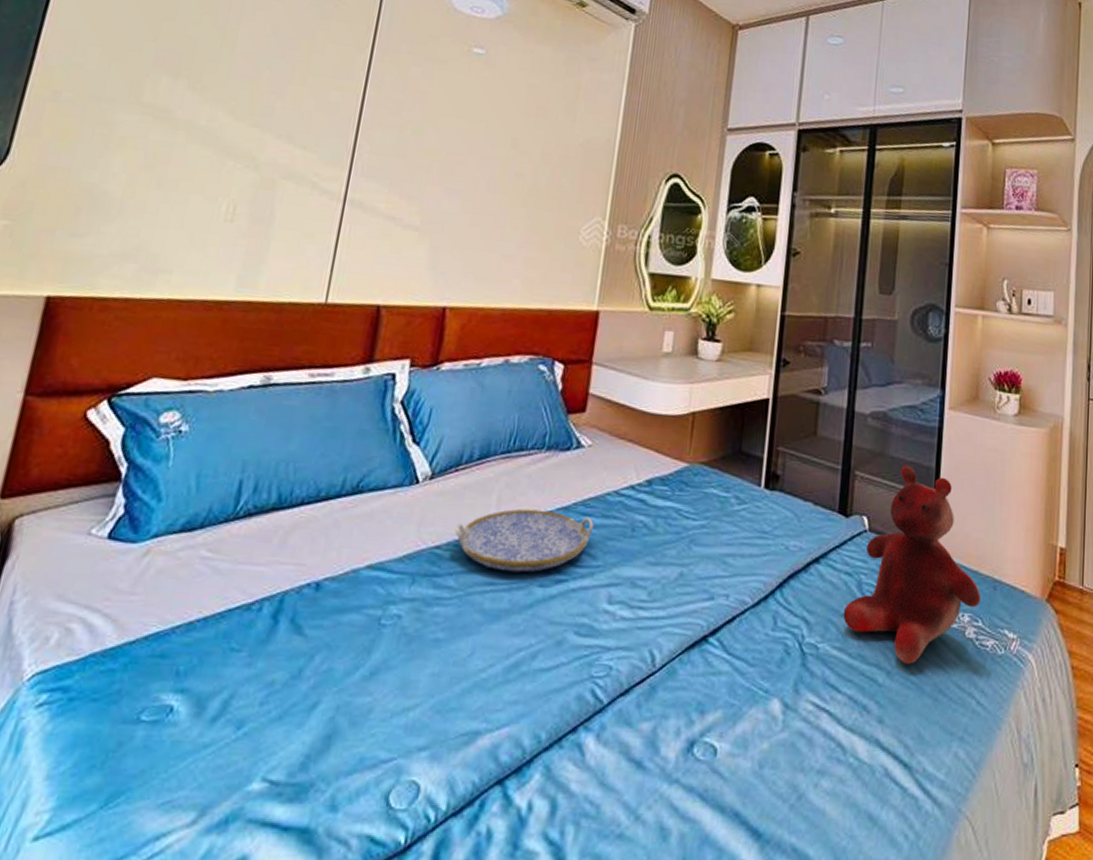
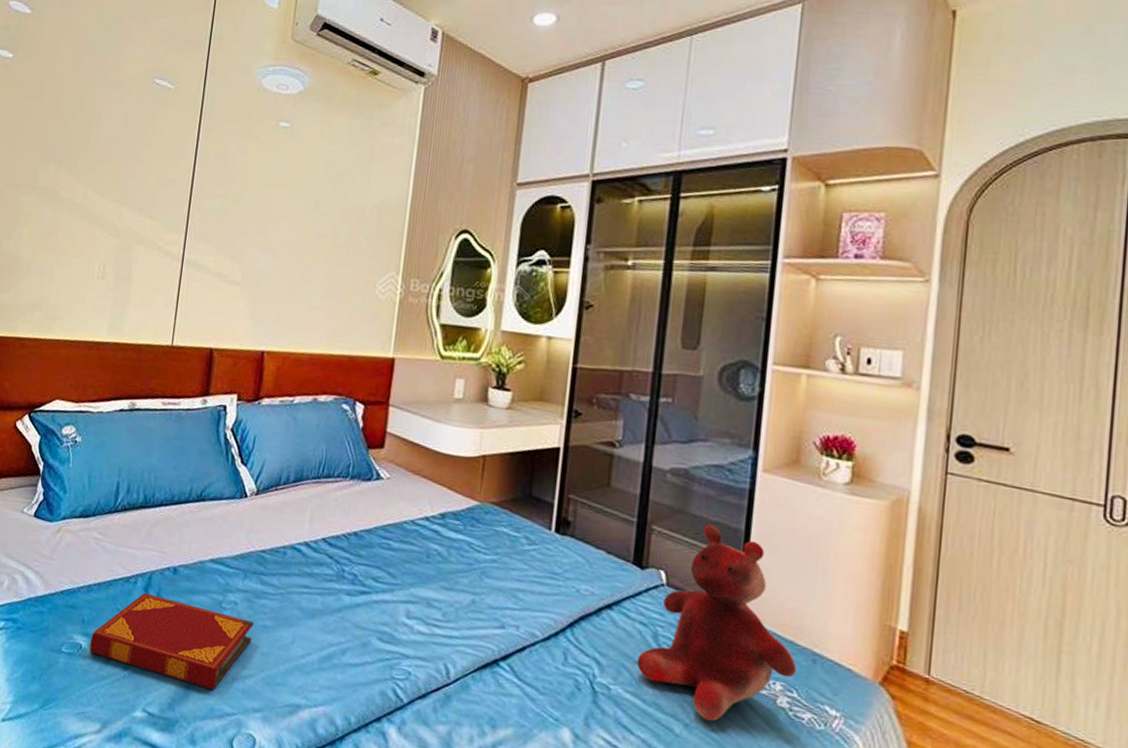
hardback book: none [185,620,423,734] -> present [89,592,254,691]
serving tray: present [454,508,594,573] -> none [276,527,393,582]

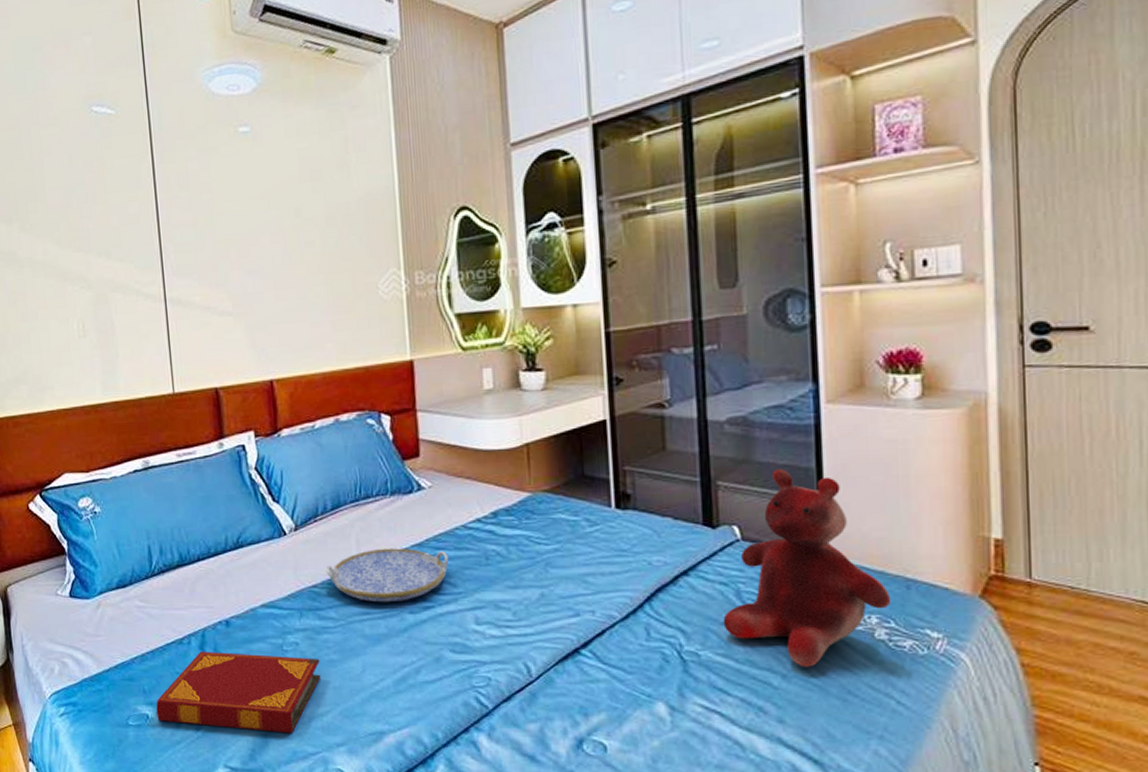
serving tray: none [276,527,393,582] -> present [325,548,449,603]

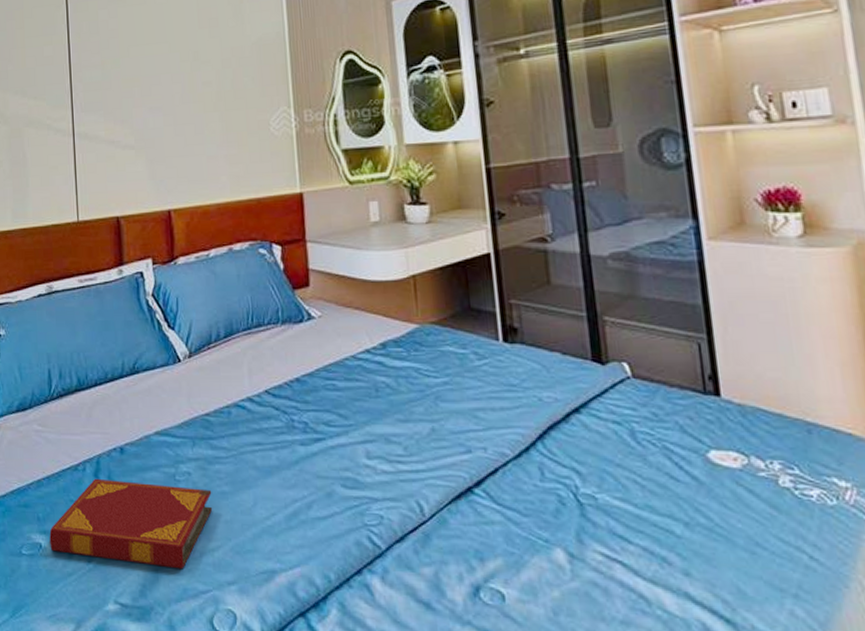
serving tray: present [325,548,449,603] -> none [218,377,339,434]
teddy bear: present [723,468,892,668] -> none [618,305,793,516]

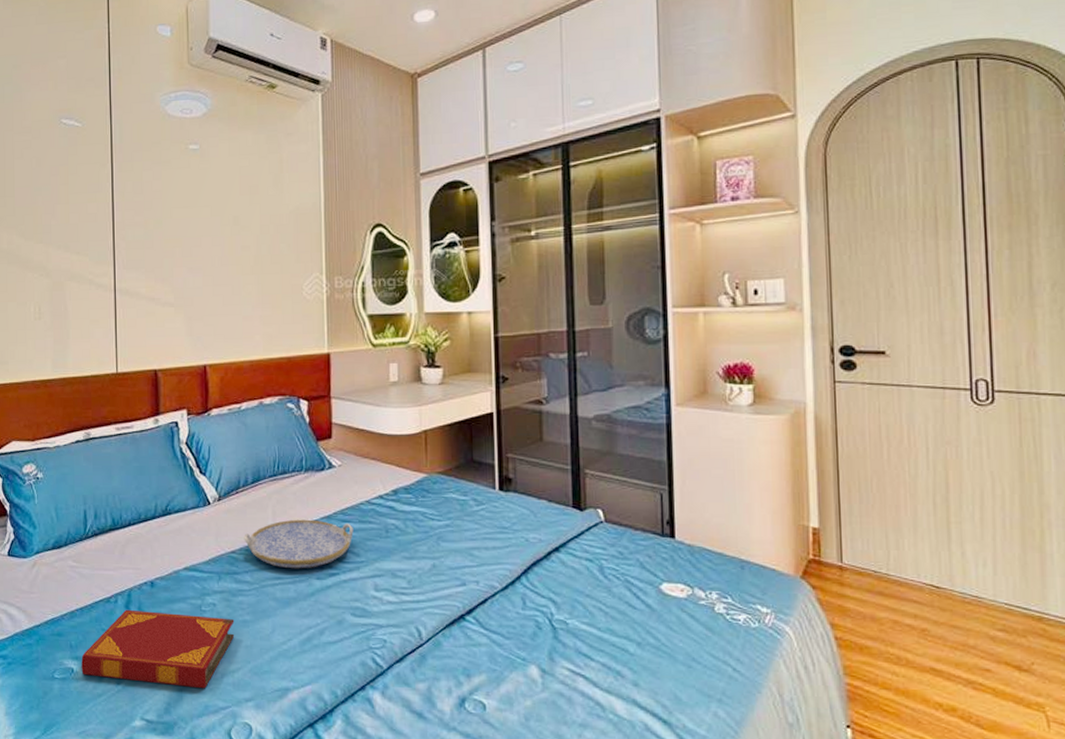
serving tray: none [218,377,339,434] -> present [244,519,354,569]

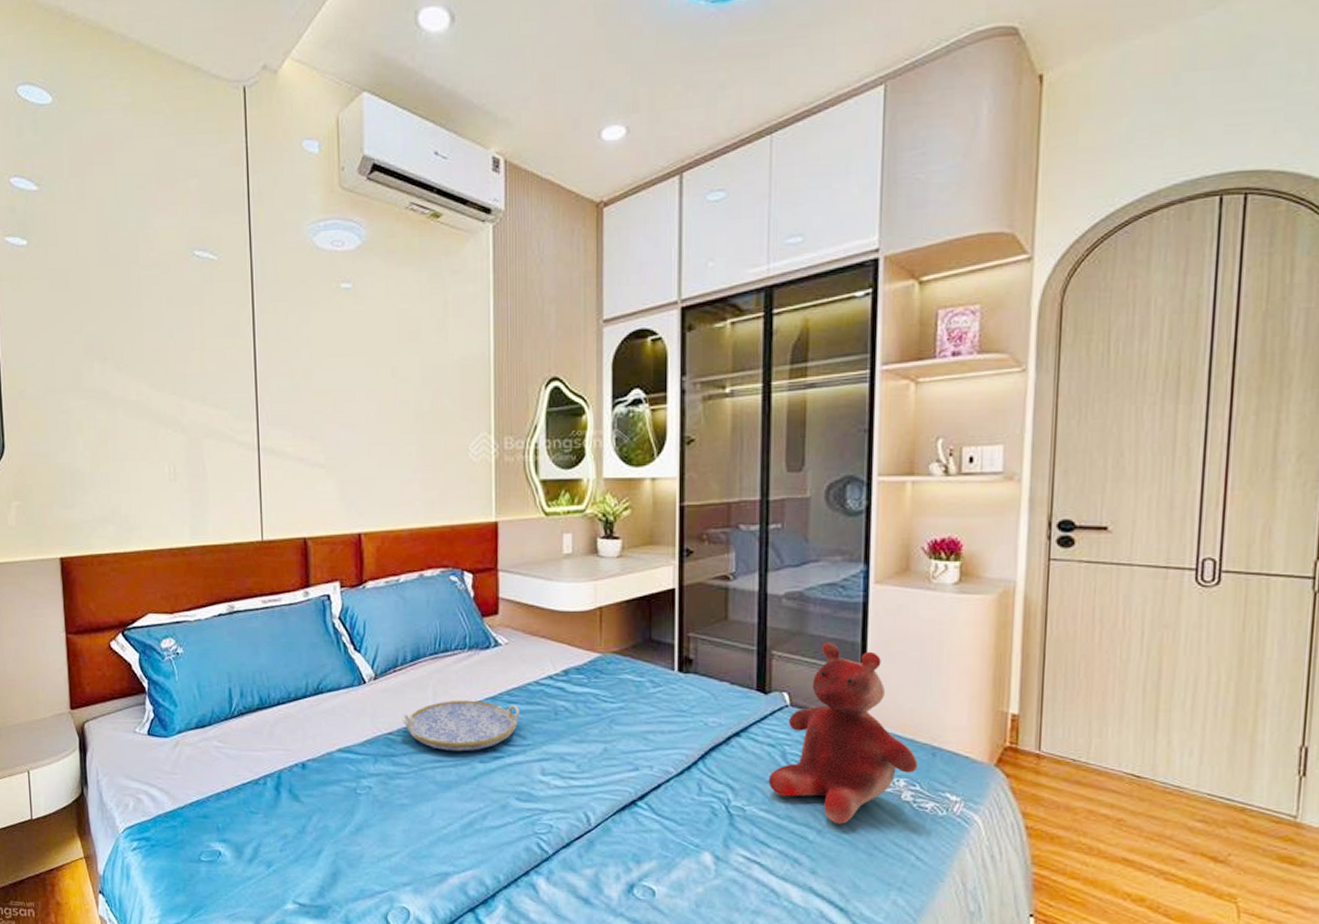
hardback book: present [81,609,235,689] -> none [229,791,392,873]
teddy bear: none [588,461,729,637] -> present [768,642,919,824]

